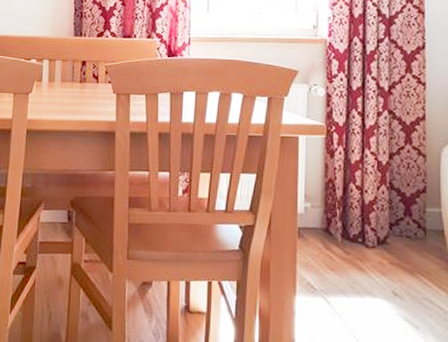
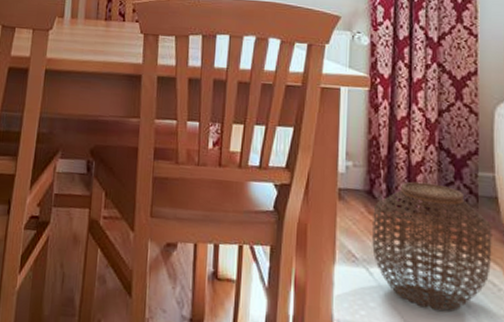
woven basket: none [329,219,439,333] -> present [372,181,492,311]

